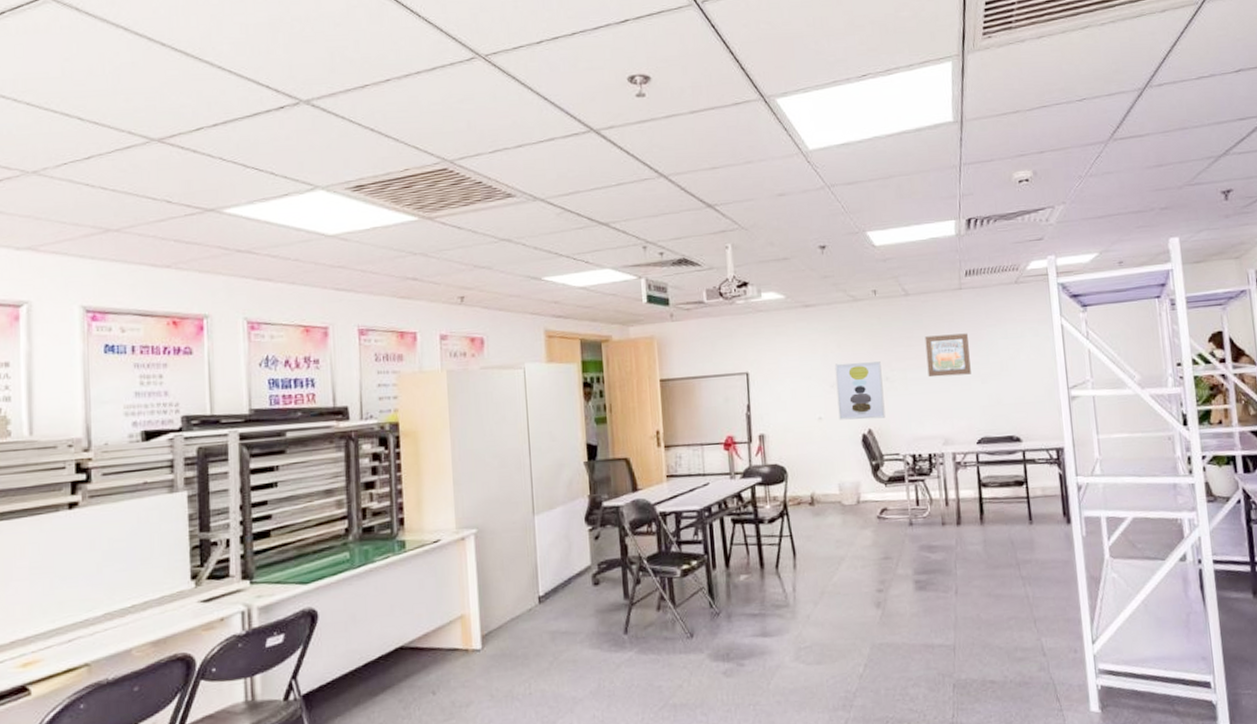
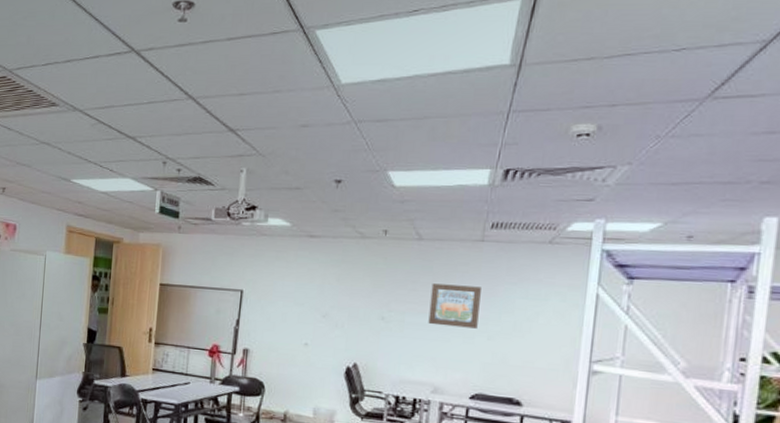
wall art: present [834,361,886,420] -> none [325,295,379,355]

